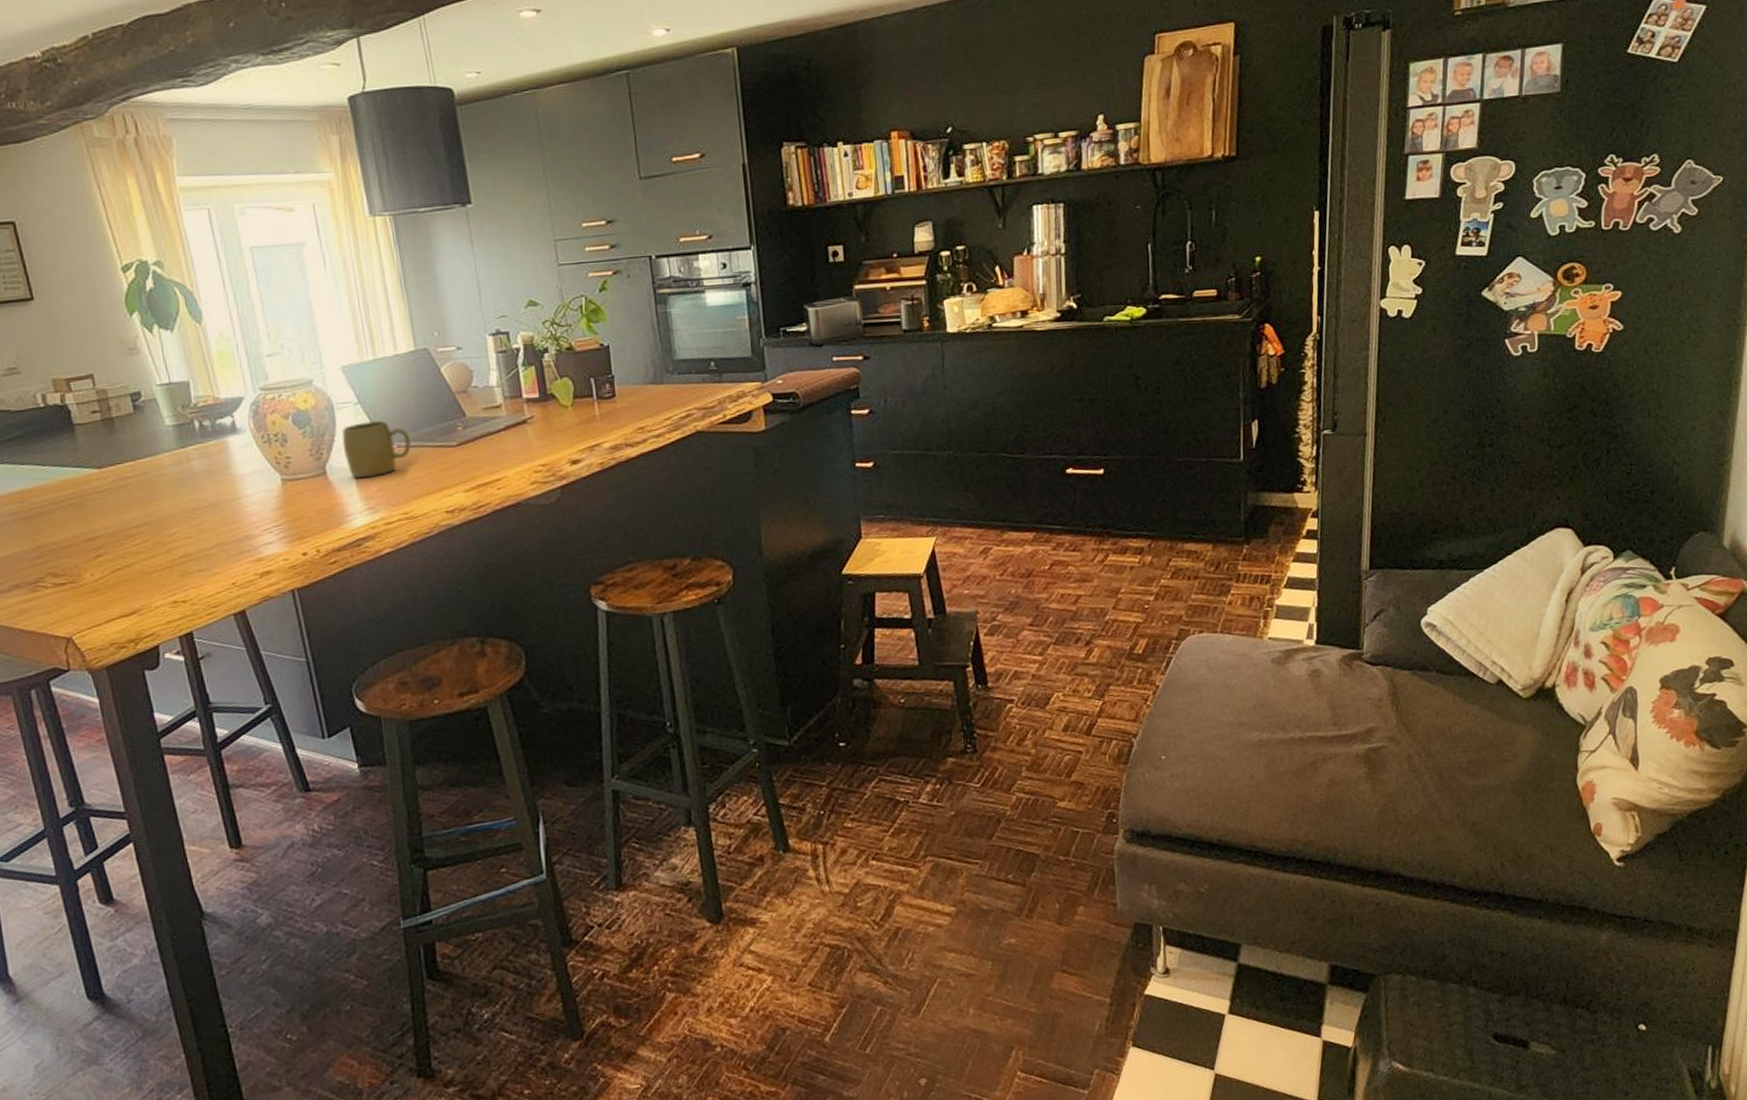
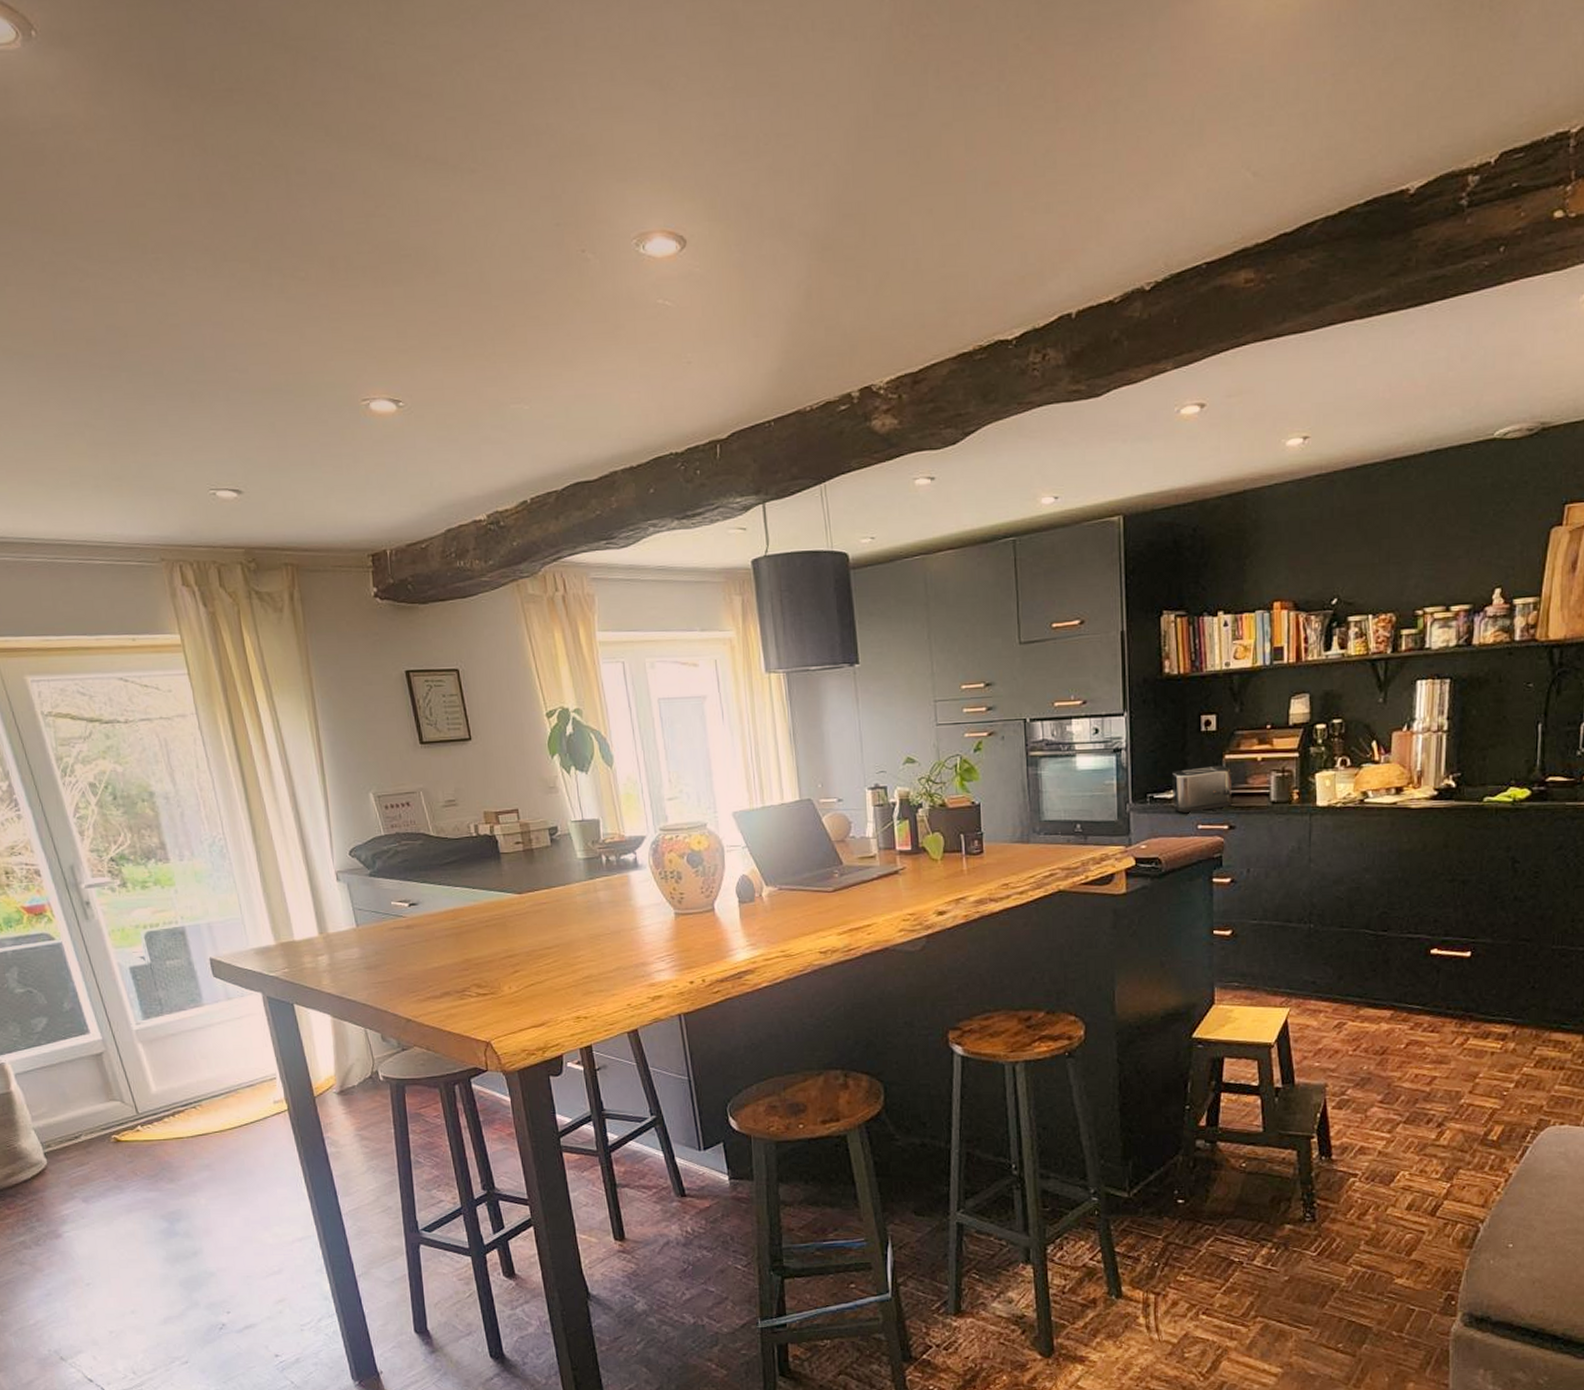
mug: present [342,420,411,478] -> none [730,864,791,916]

